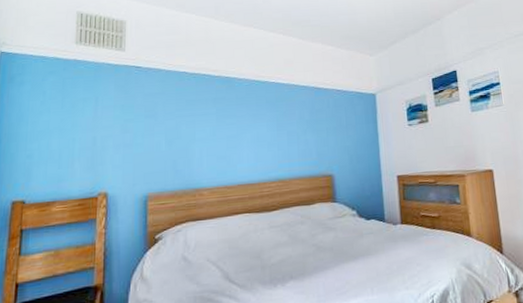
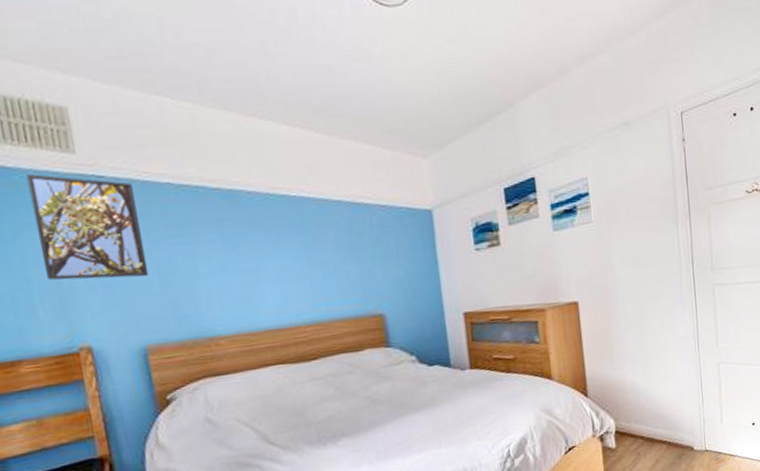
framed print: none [87,65,160,141] -> present [26,174,149,280]

